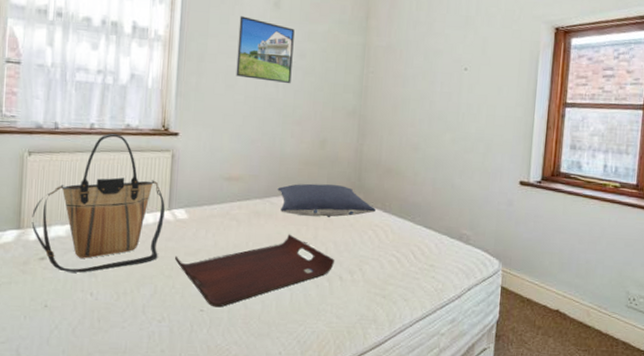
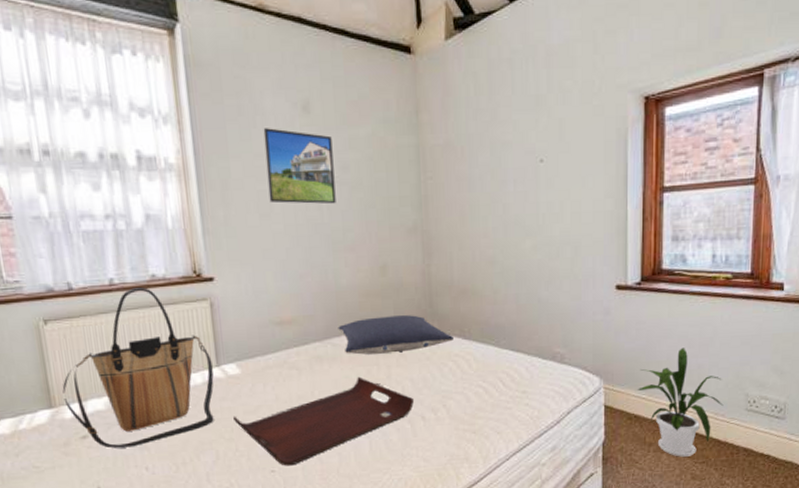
house plant: none [531,243,607,343] -> present [637,347,724,457]

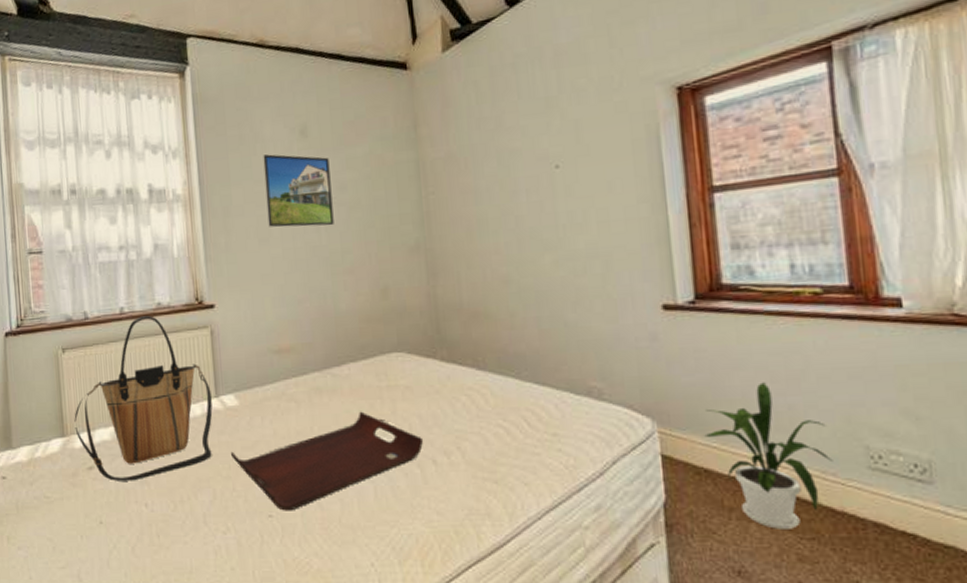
pillow: present [338,315,455,355] -> none [337,342,467,387]

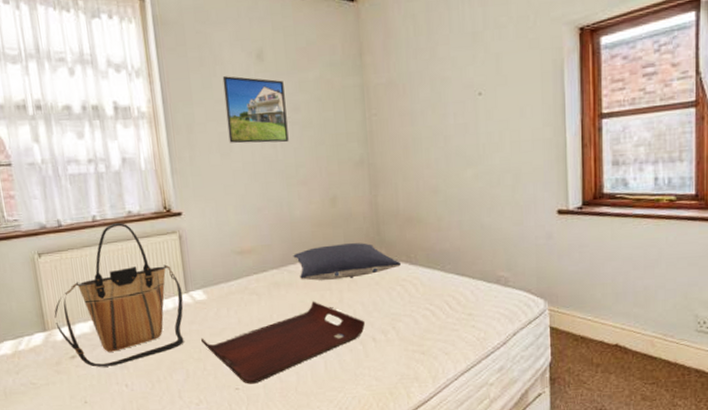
pillow: none [337,342,467,387] -> present [293,243,402,281]
house plant: present [704,382,833,529] -> none [582,269,672,378]

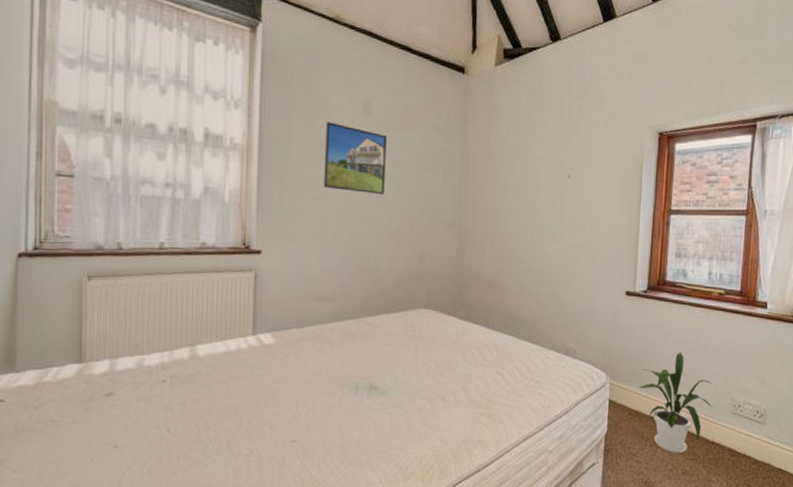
tote bag: present [54,223,184,367] -> none [95,253,249,408]
serving tray: present [200,301,366,384] -> none [261,355,437,437]
pillow: present [293,243,402,281] -> none [373,301,479,336]
house plant: none [582,269,672,378] -> present [639,352,713,453]

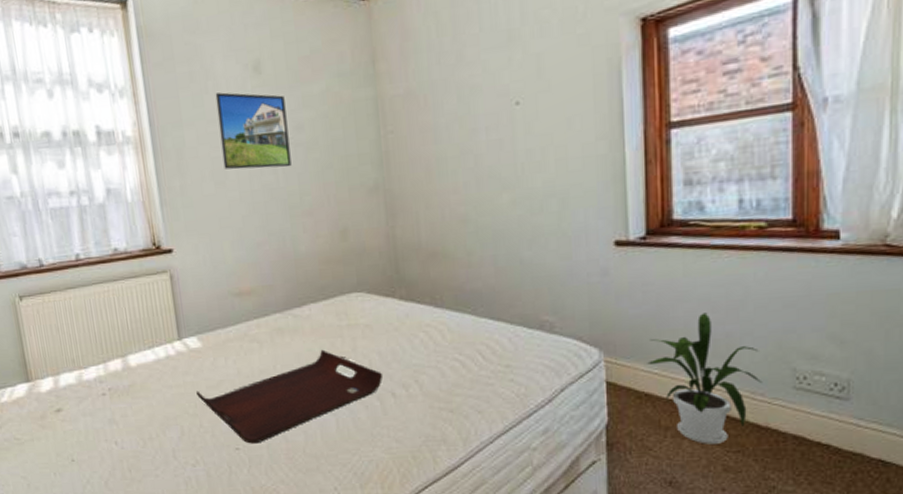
serving tray: none [261,355,437,437] -> present [195,349,383,444]

